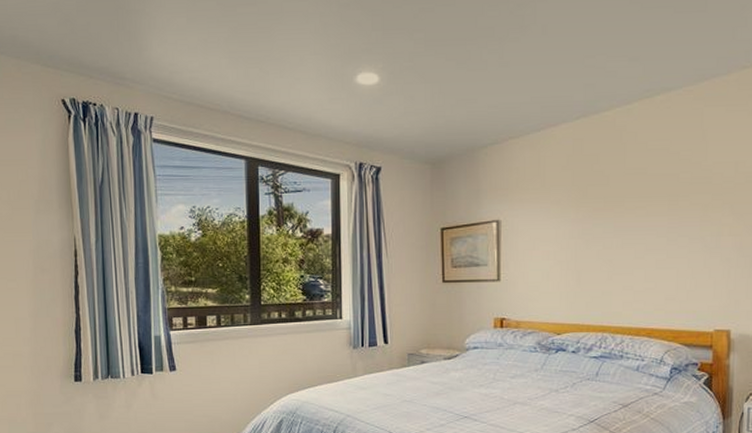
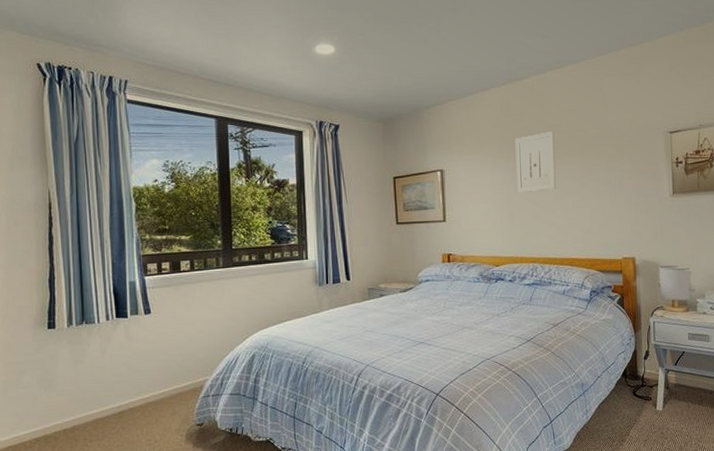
wall art: none [588,176,637,250] -> present [515,131,556,193]

